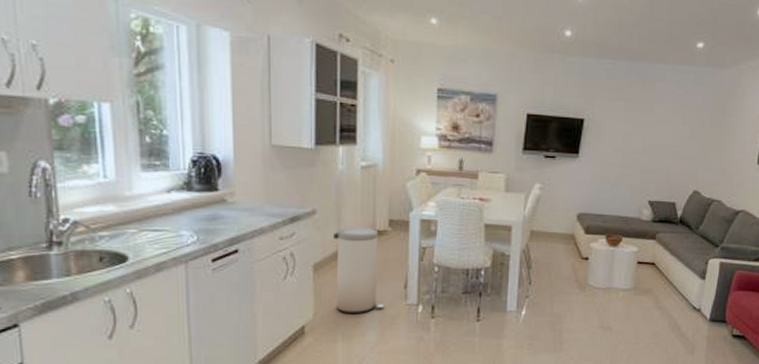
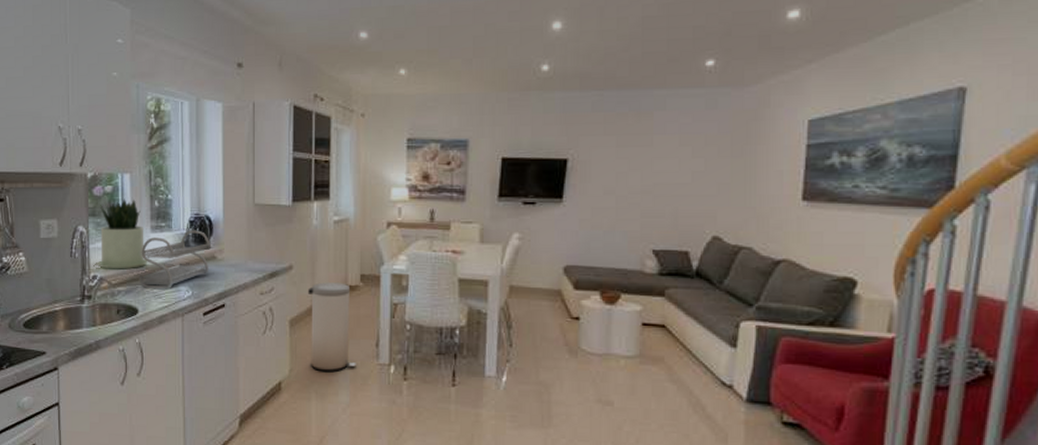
planter: none [66,131,139,212] -> present [97,198,148,269]
dish rack: none [127,170,219,235] -> present [138,230,211,290]

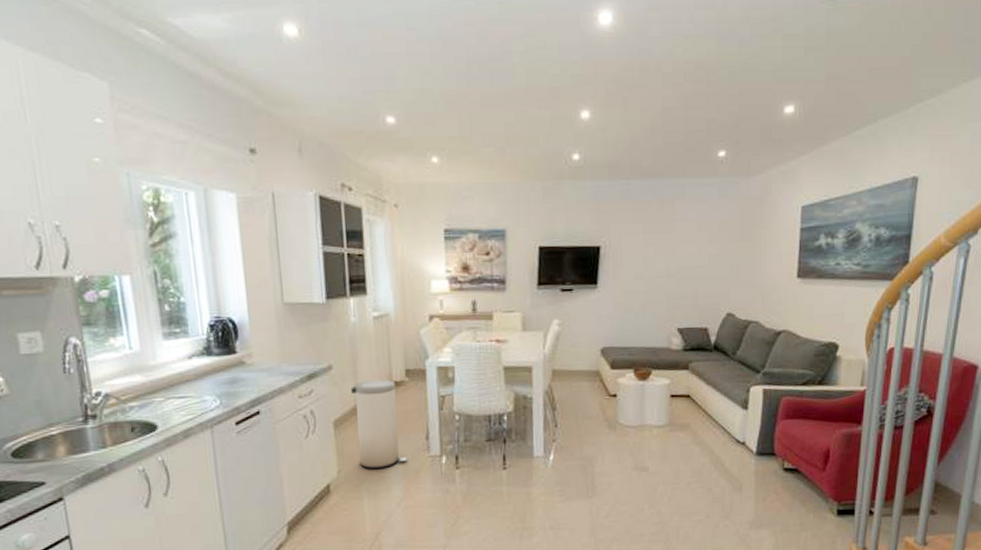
planter: present [97,198,148,269] -> none [92,304,164,384]
dish rack: present [138,230,211,290] -> none [153,334,237,402]

